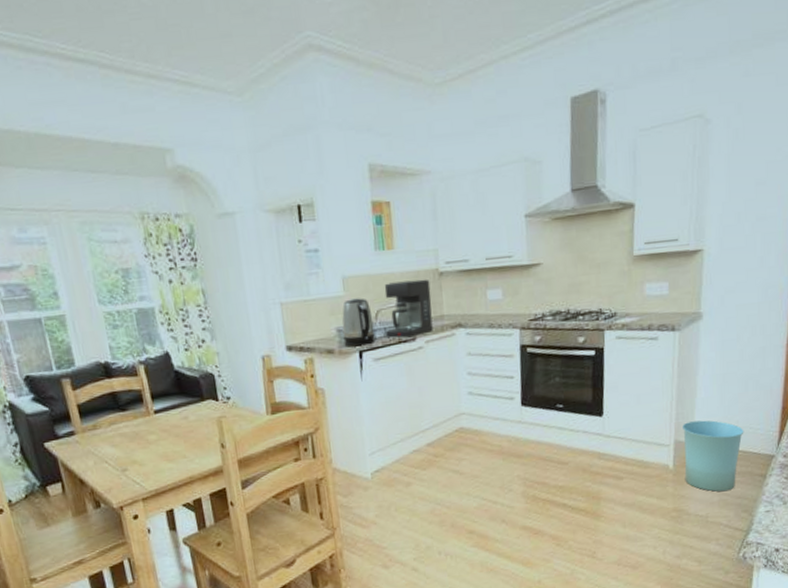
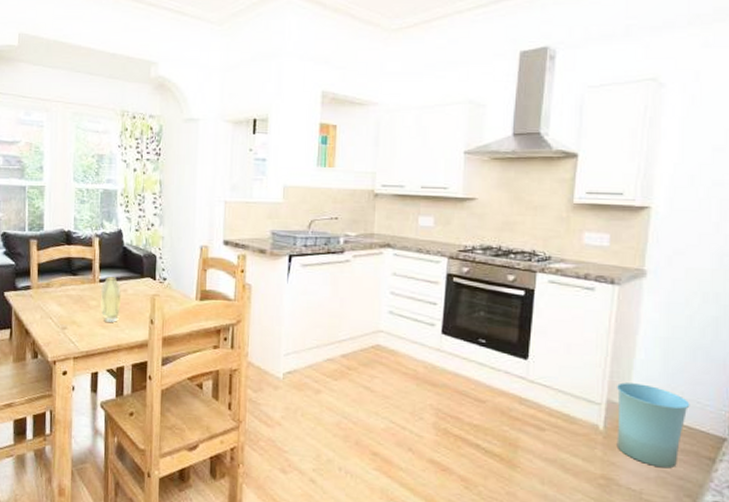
vase: none [158,405,185,455] -> present [100,277,121,322]
kettle: present [342,298,376,348] -> none [276,206,306,251]
coffee maker: present [384,279,433,338] -> none [316,197,365,250]

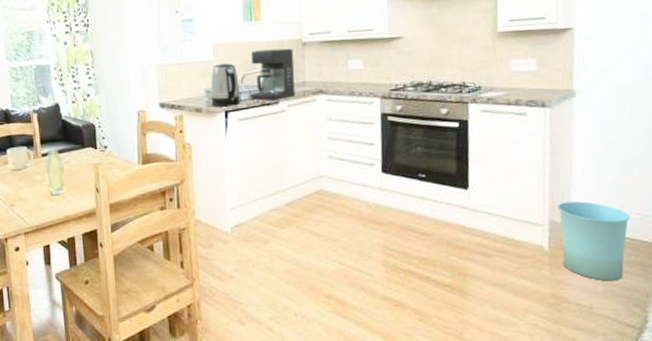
mug: none [64,269,91,293] -> present [6,146,34,170]
kettle: none [276,206,306,251] -> present [210,63,241,107]
coffee maker: none [316,197,365,250] -> present [250,48,295,101]

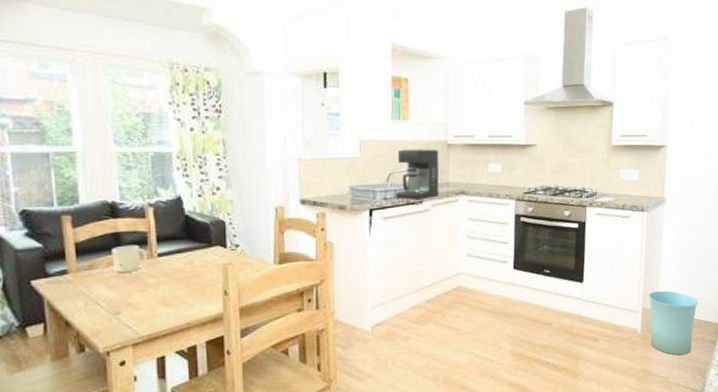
vase: present [44,150,65,195] -> none [160,249,187,300]
kettle: present [210,63,241,107] -> none [355,161,386,205]

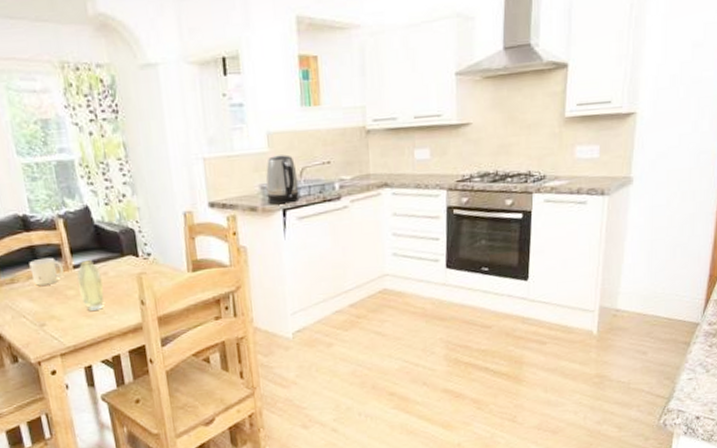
vase: none [160,249,187,300] -> present [77,260,104,311]
kettle: none [355,161,386,205] -> present [265,155,300,205]
coffee maker: present [396,149,439,201] -> none [309,136,359,197]
waste bin: present [649,290,698,356] -> none [608,286,670,359]

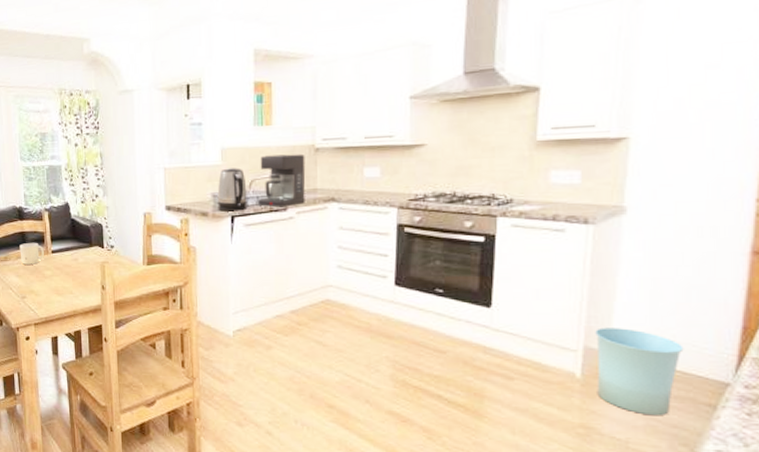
vase: present [77,260,104,311] -> none [53,248,73,290]
coffee maker: none [309,136,359,197] -> present [258,153,306,208]
waste bin: none [608,286,670,359] -> present [595,327,684,416]

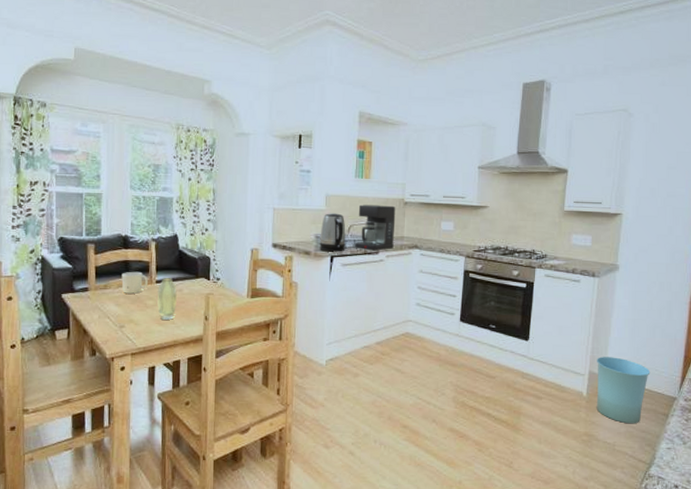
vase: none [53,248,73,290] -> present [156,278,177,320]

